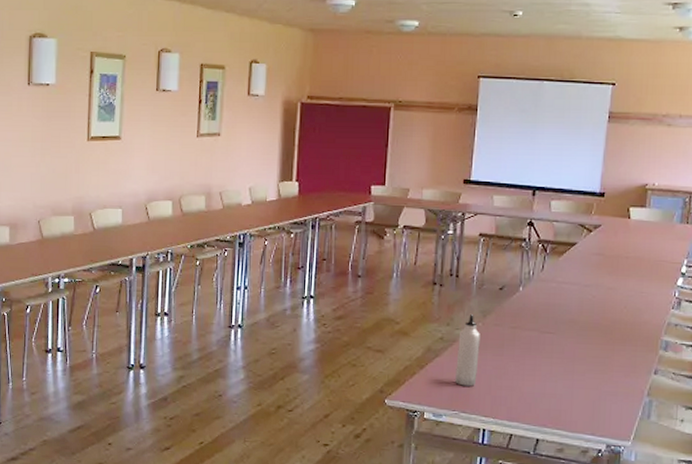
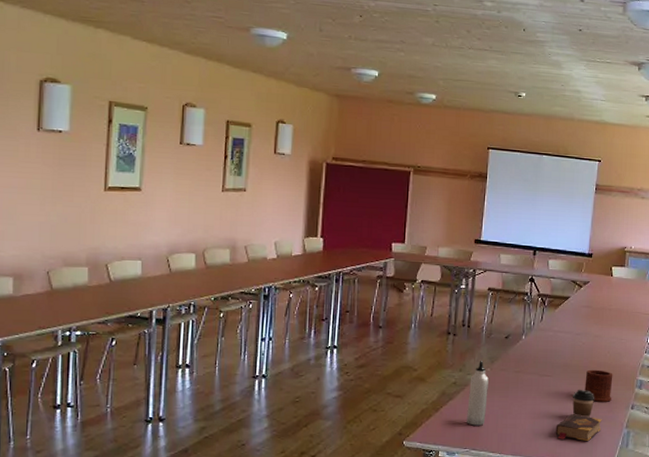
book: none [559,377,617,410] -> present [555,414,602,442]
coffee cup: none [580,349,609,382] -> present [572,389,595,418]
mug: none [595,327,631,365] -> present [584,369,613,402]

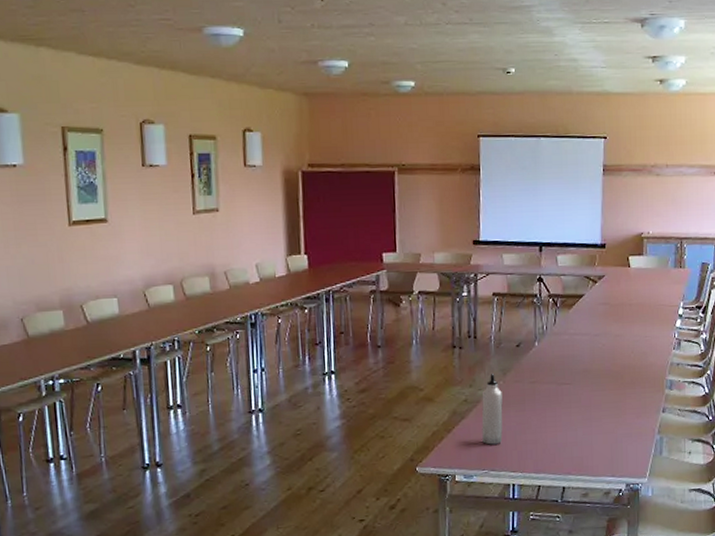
book: present [555,414,602,442] -> none [580,423,631,452]
coffee cup: present [572,389,595,418] -> none [596,395,621,426]
mug: present [584,369,613,402] -> none [608,372,640,408]

